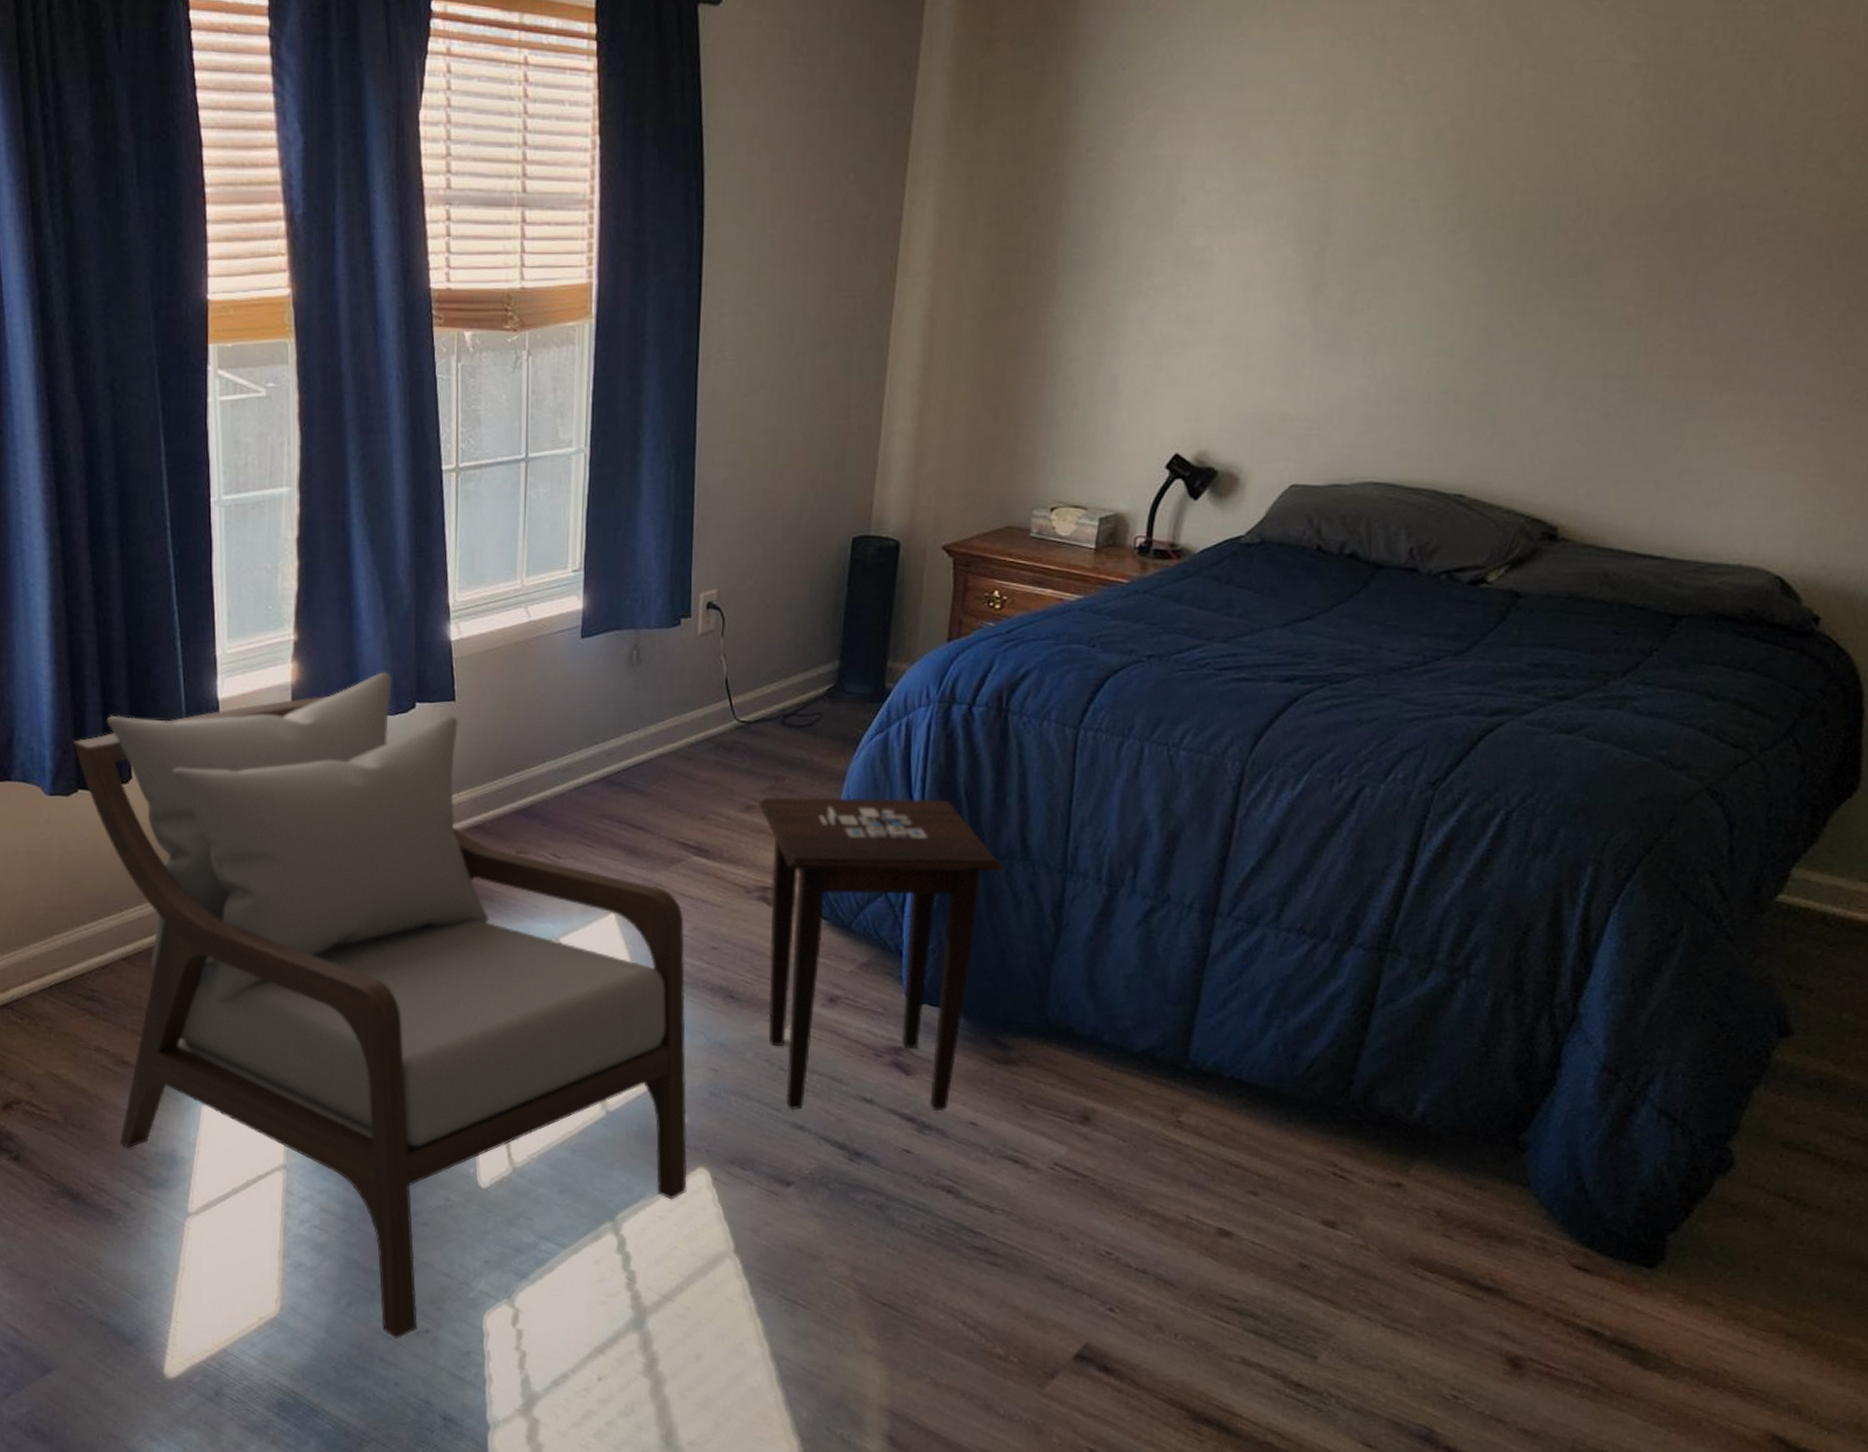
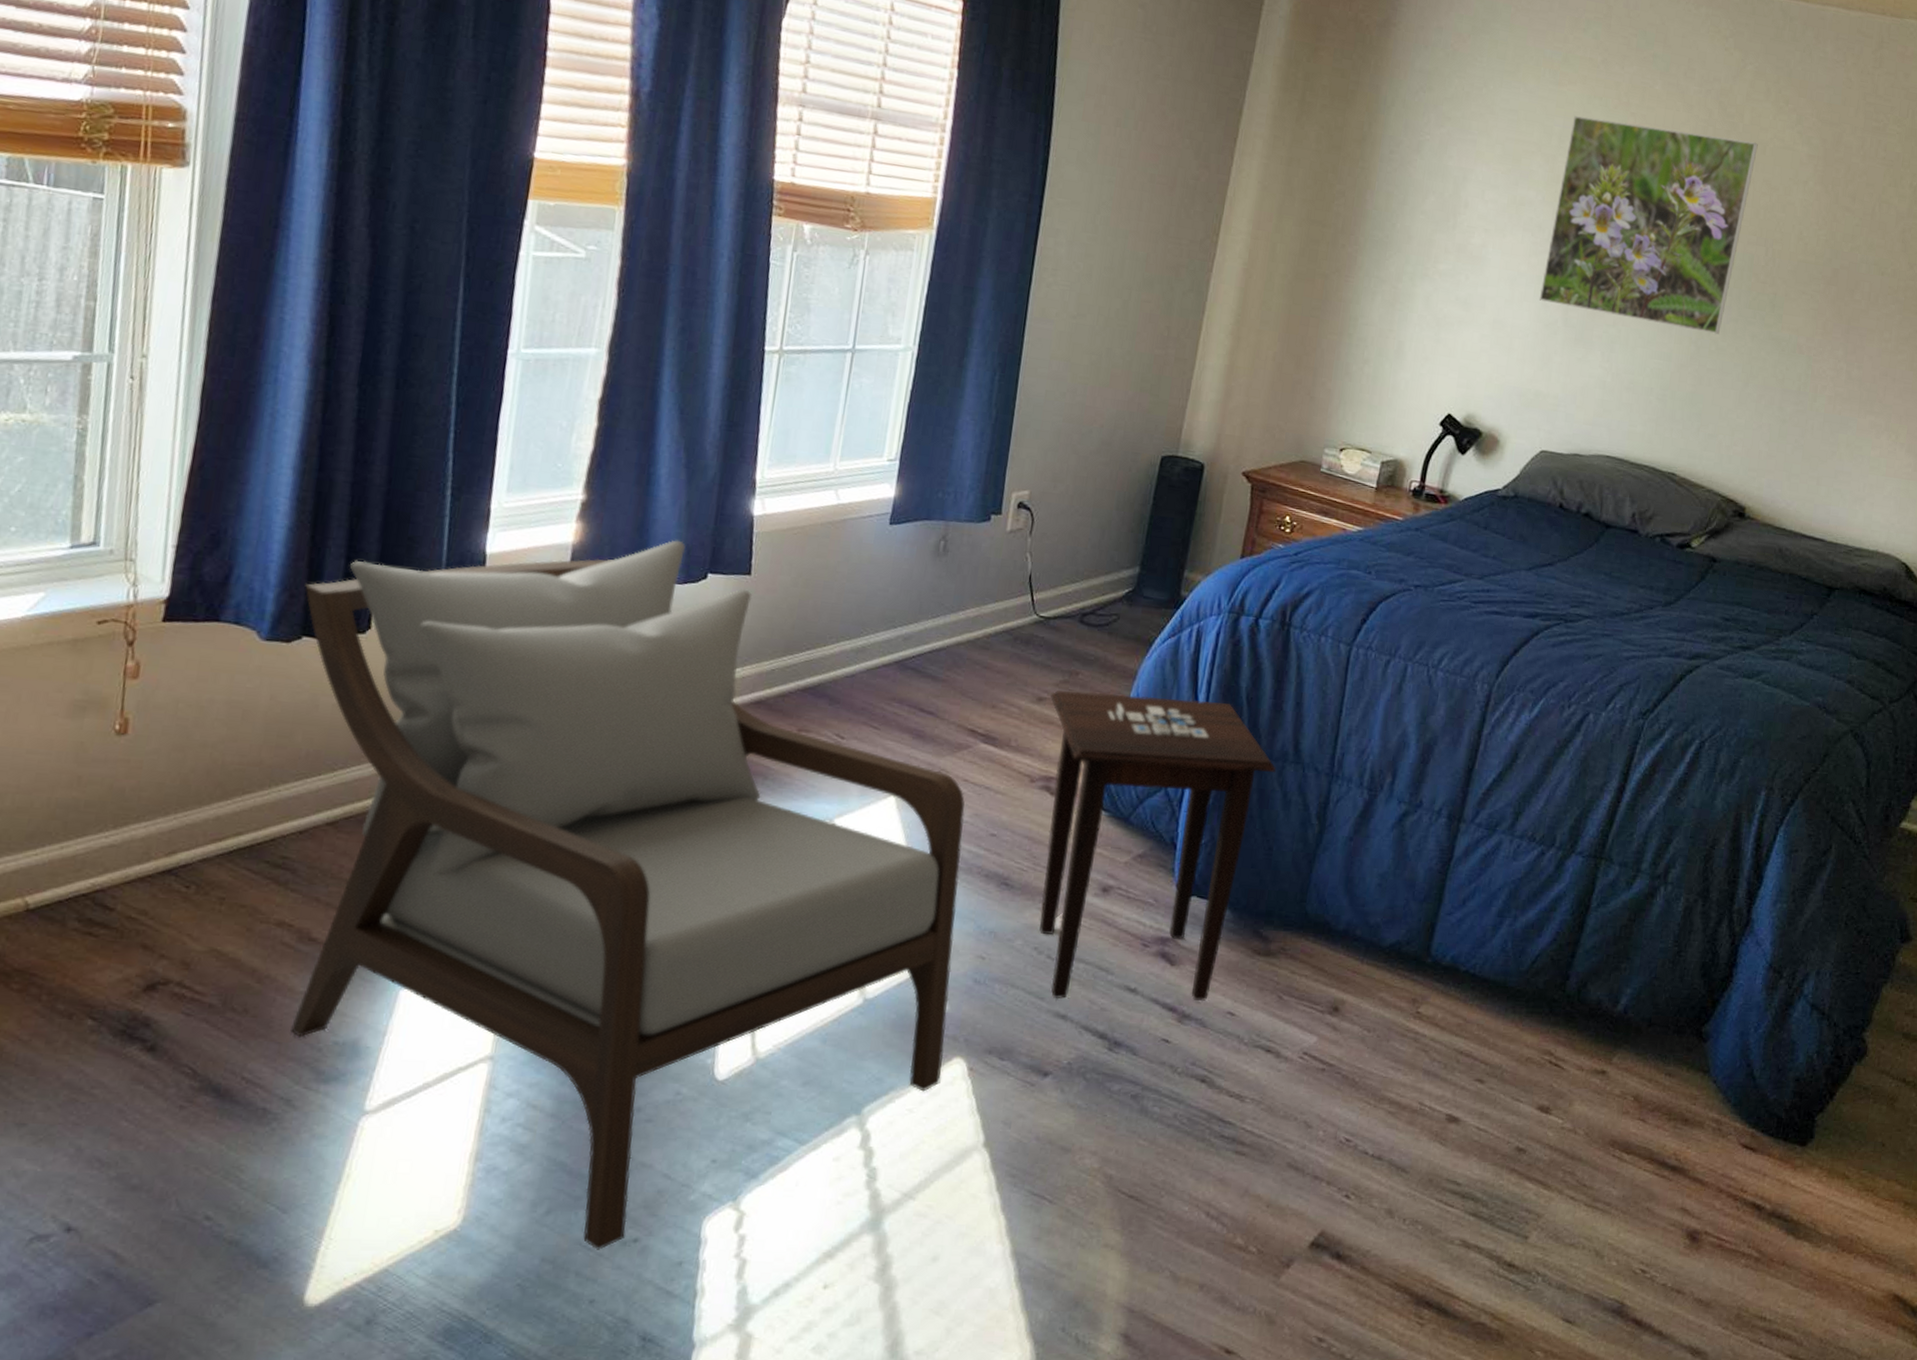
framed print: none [1279,59,1563,316] -> present [1539,116,1758,335]

